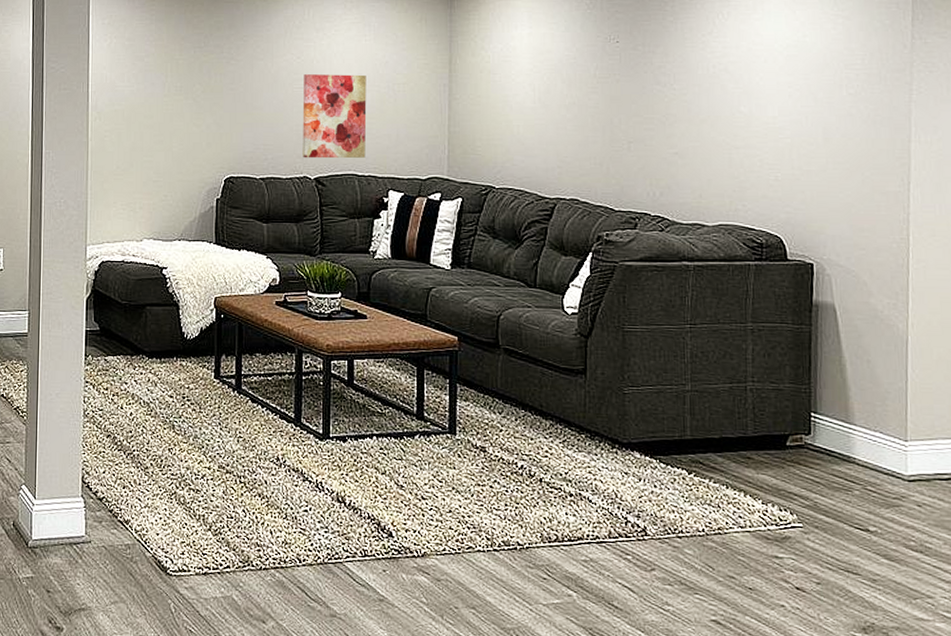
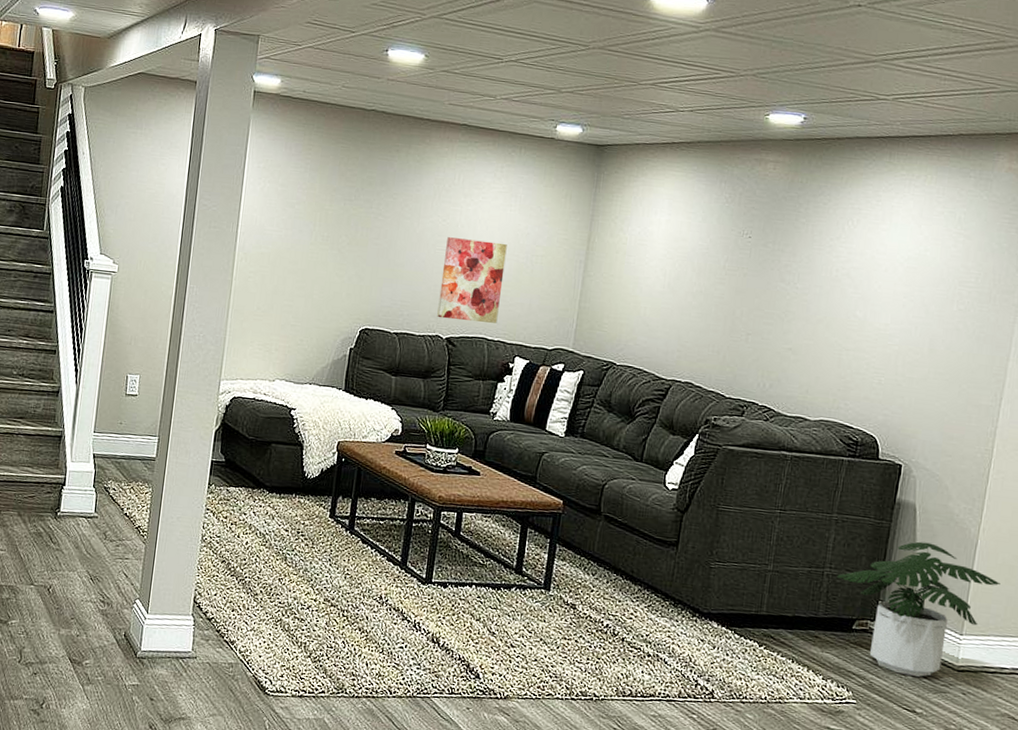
potted plant: none [761,344,940,491] -> present [836,541,1000,677]

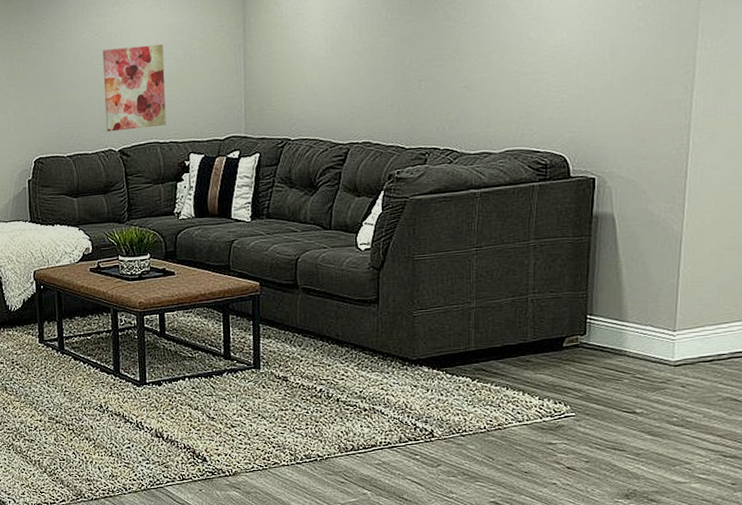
potted plant: present [836,541,1000,677] -> none [541,248,710,380]

